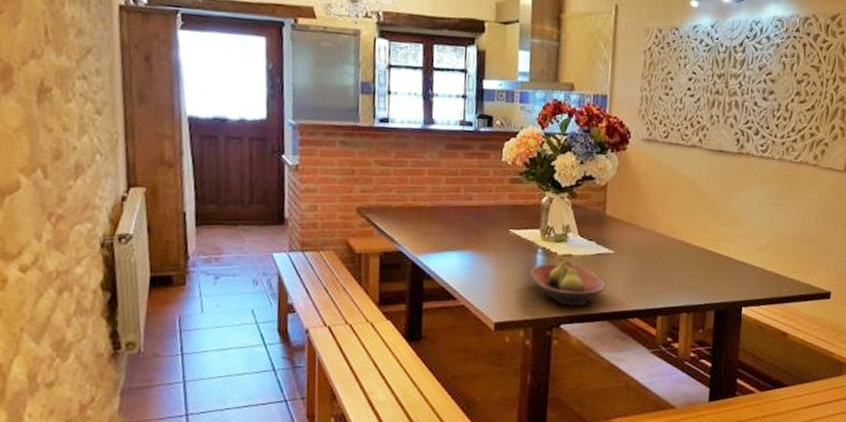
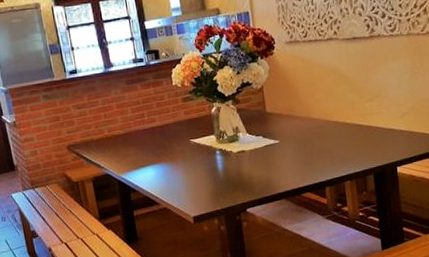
fruit bowl: present [530,259,606,307] -> none [213,155,278,193]

